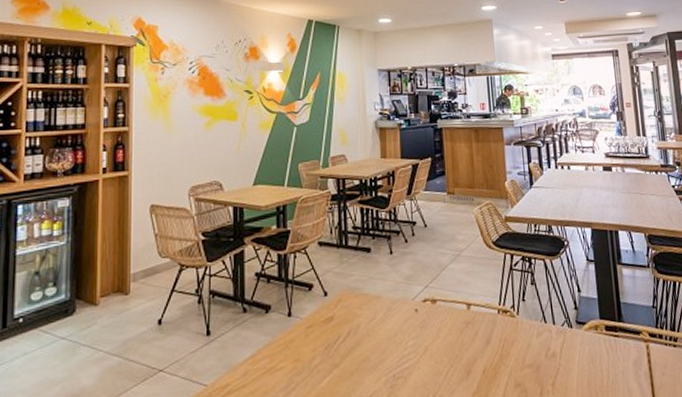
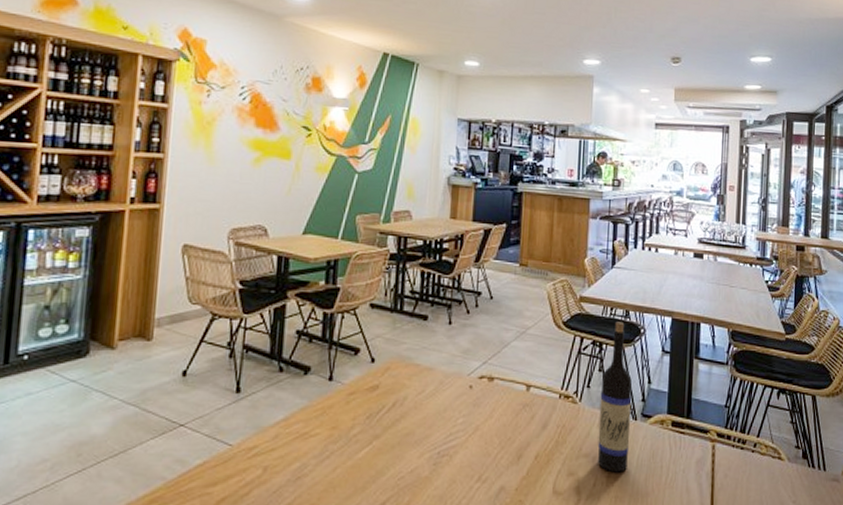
wine bottle: none [534,236,570,380] -> present [597,321,632,473]

